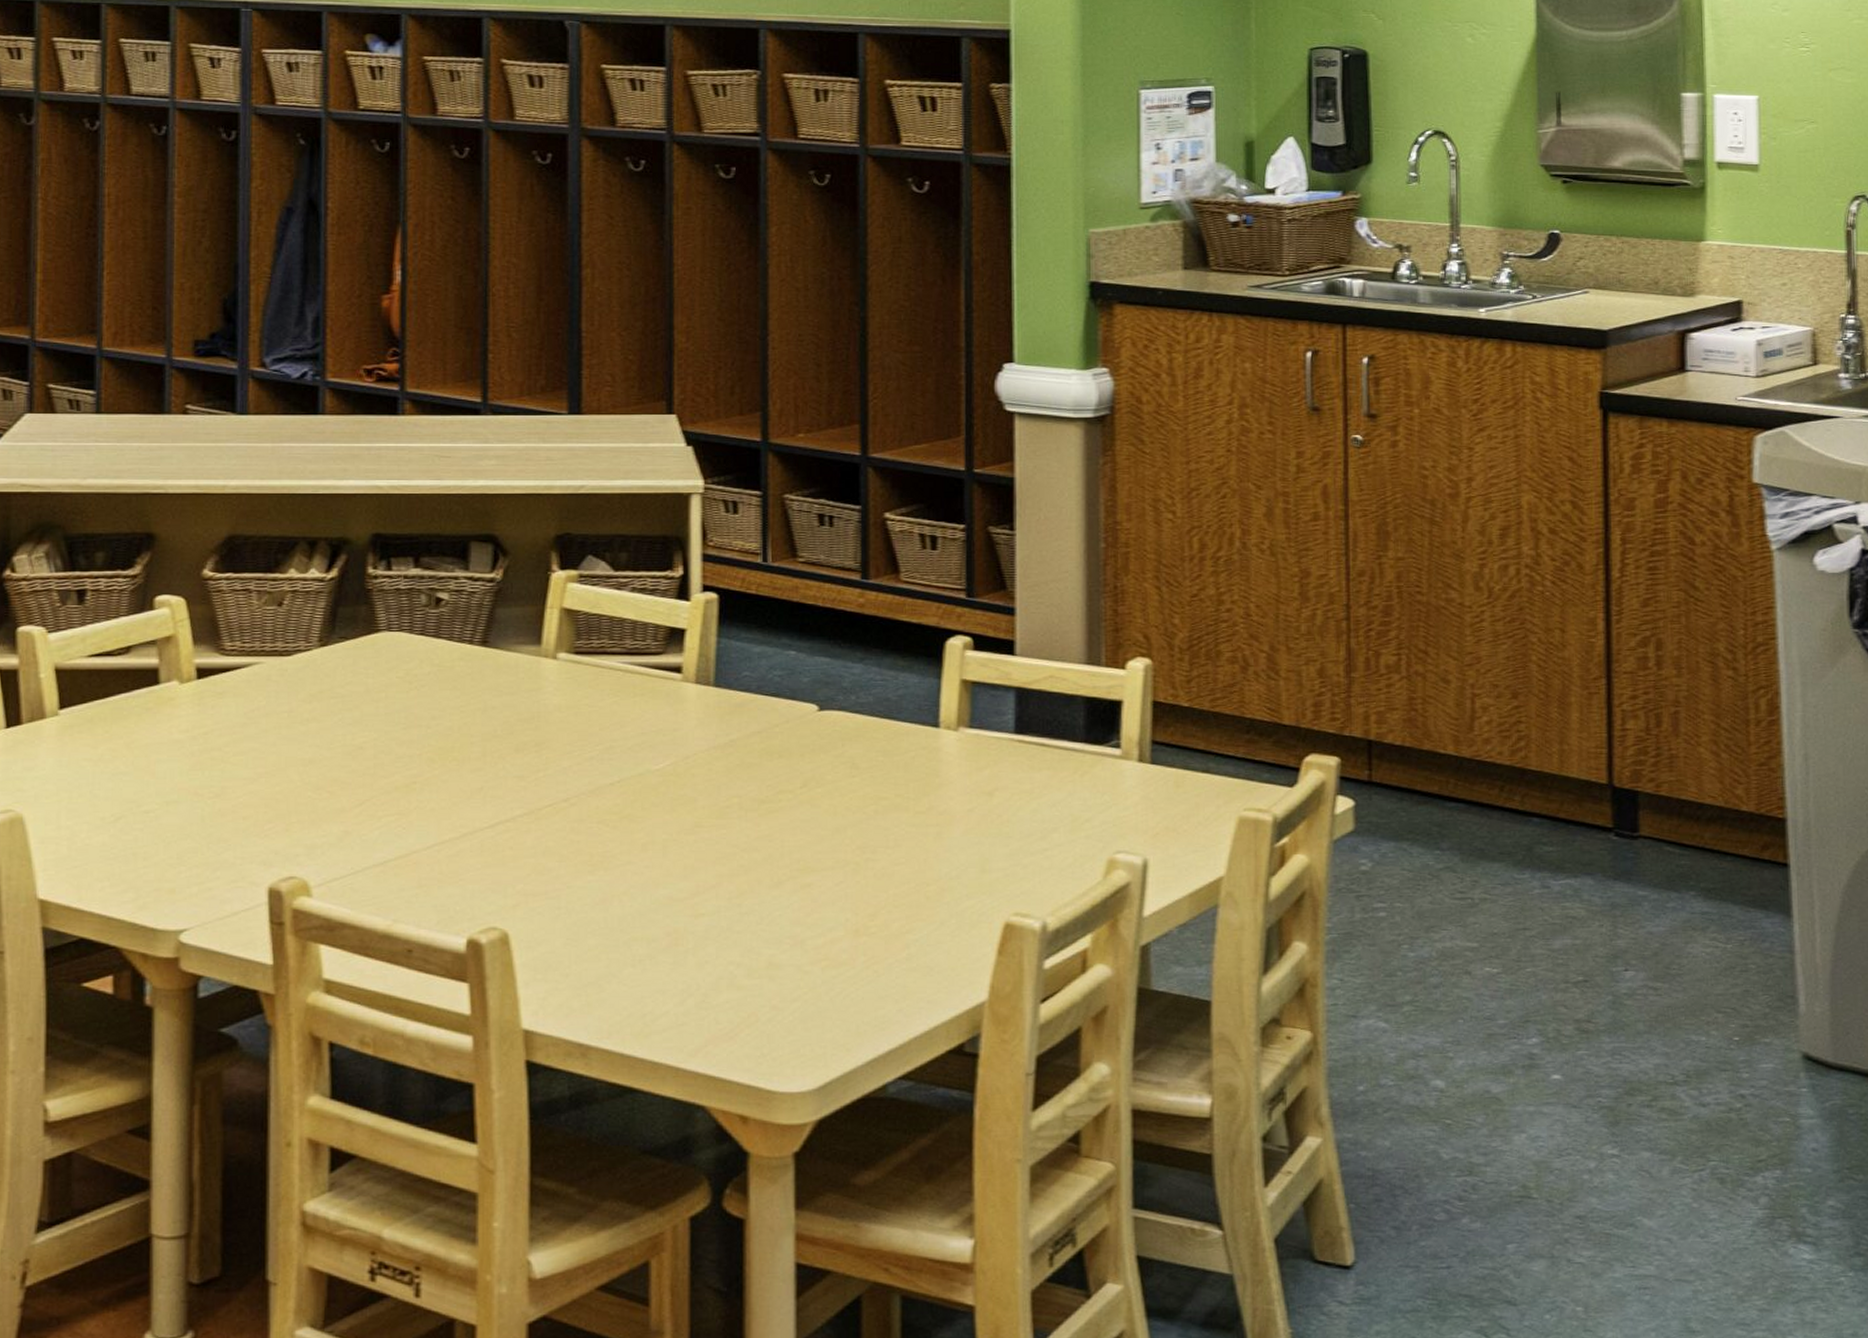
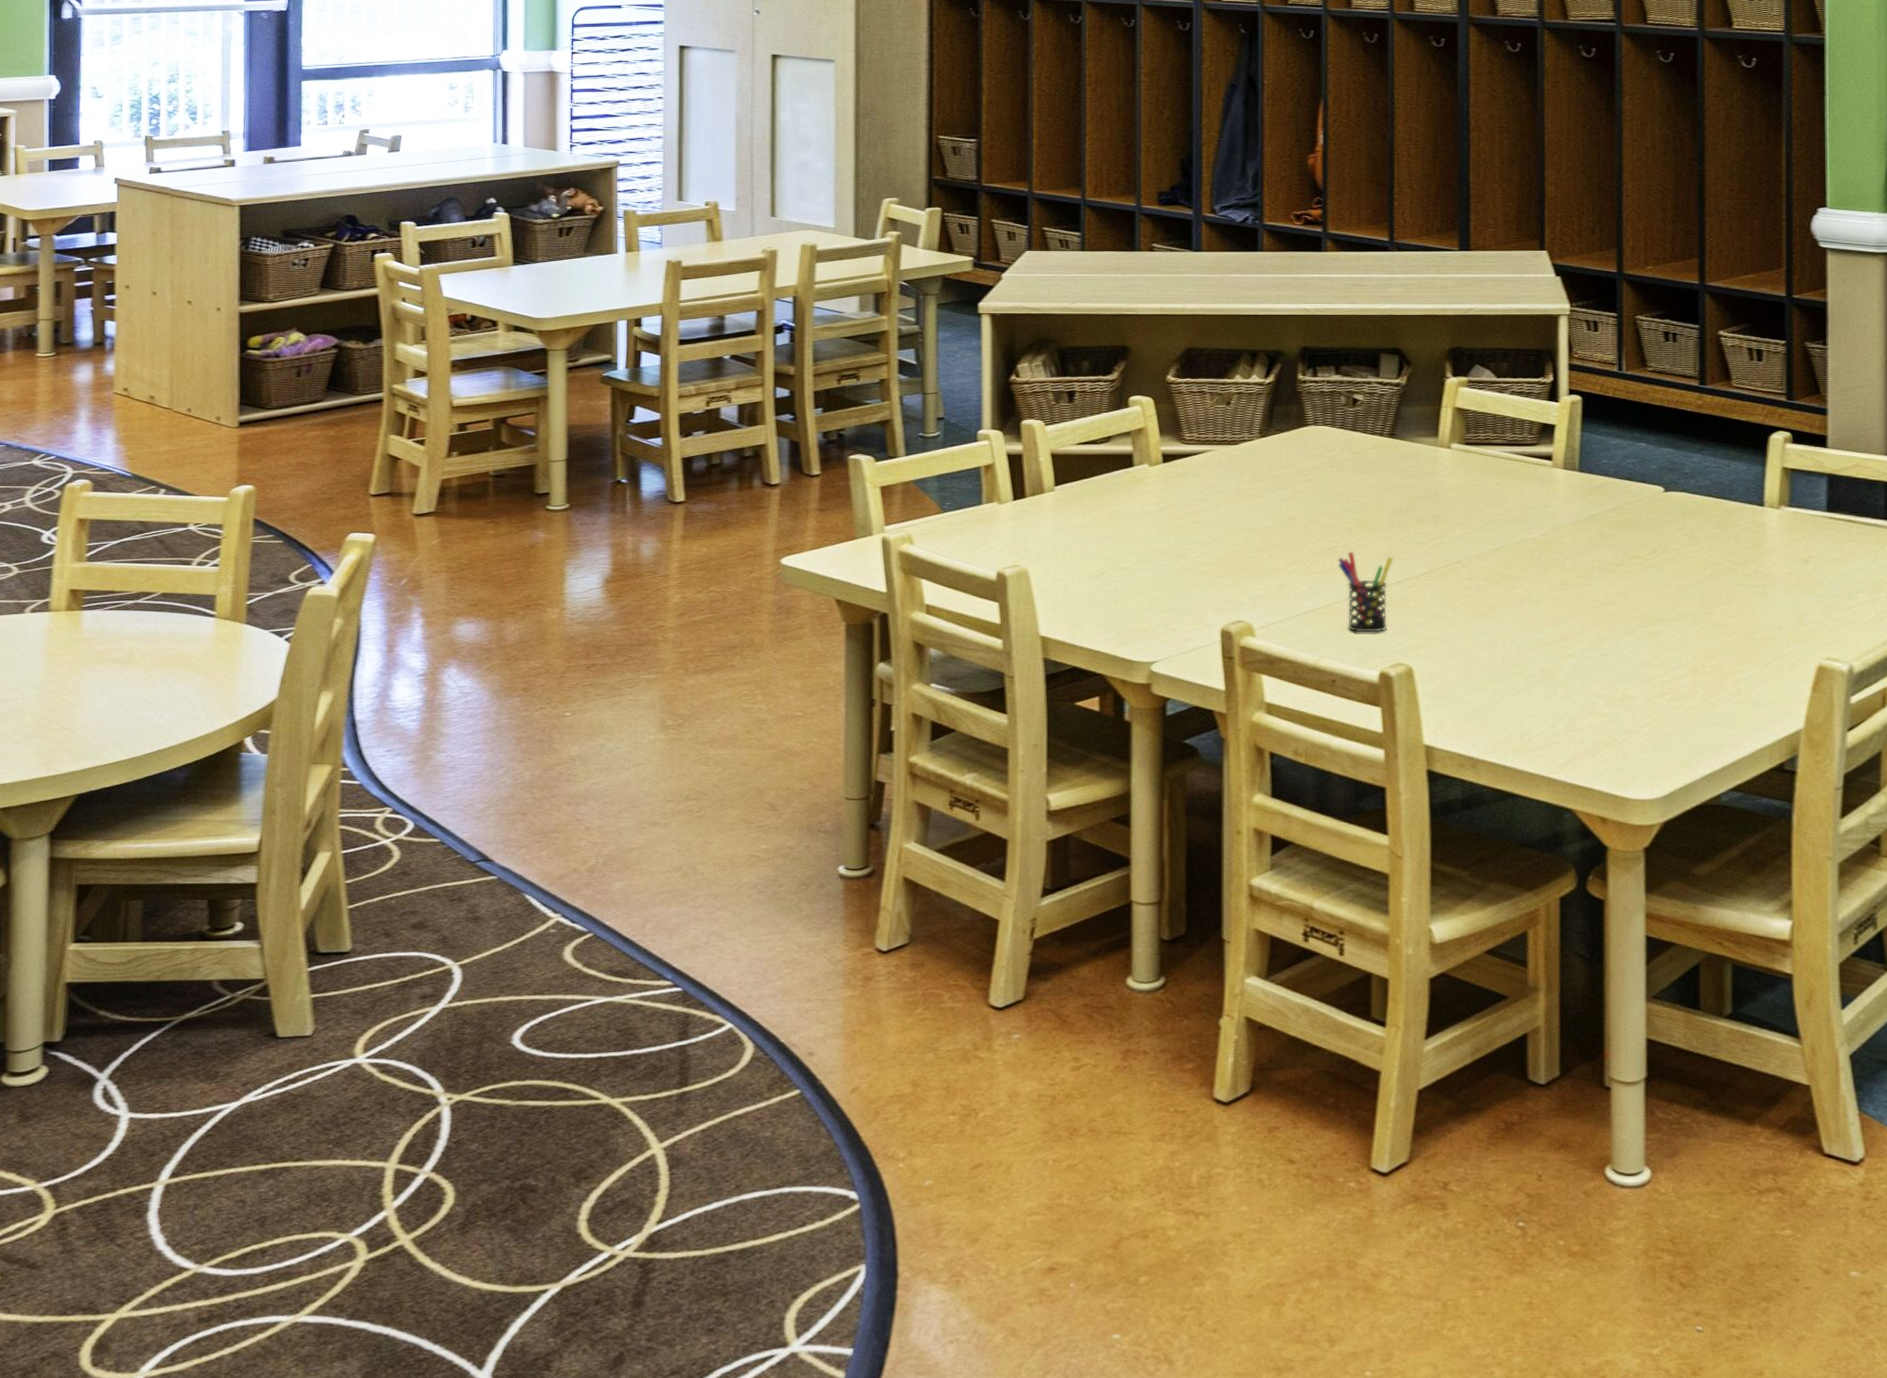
pen holder: none [415,788,485,890] -> present [1337,551,1393,633]

